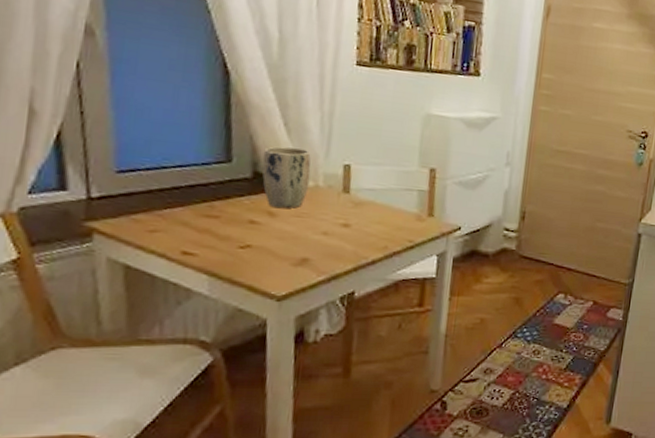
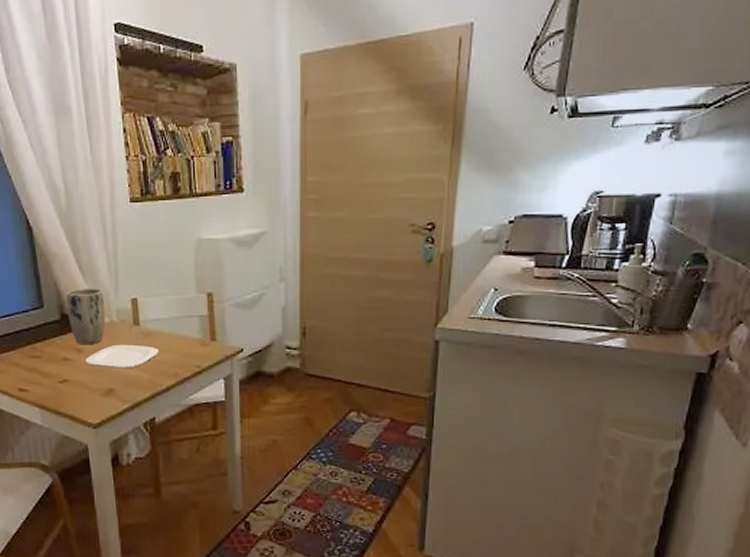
plate: none [277,211,369,238] -> present [85,344,159,369]

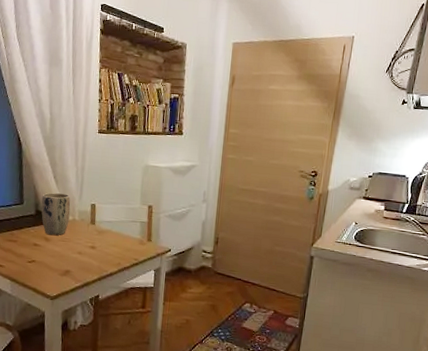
plate: present [85,344,159,369] -> none [50,237,108,256]

